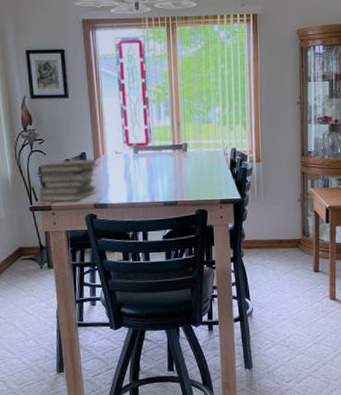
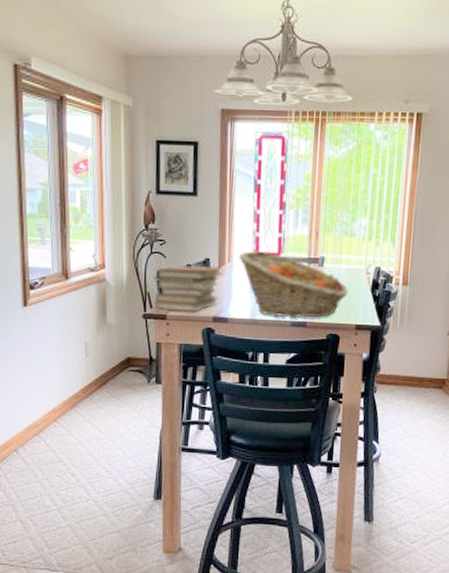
fruit basket: none [112,142,211,199] -> present [239,251,348,318]

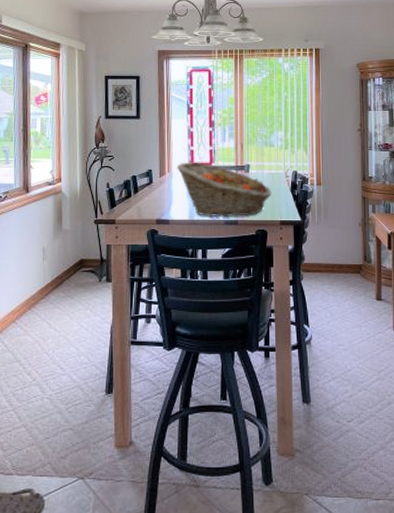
book stack: present [154,265,222,311] -> none [104,175,163,216]

